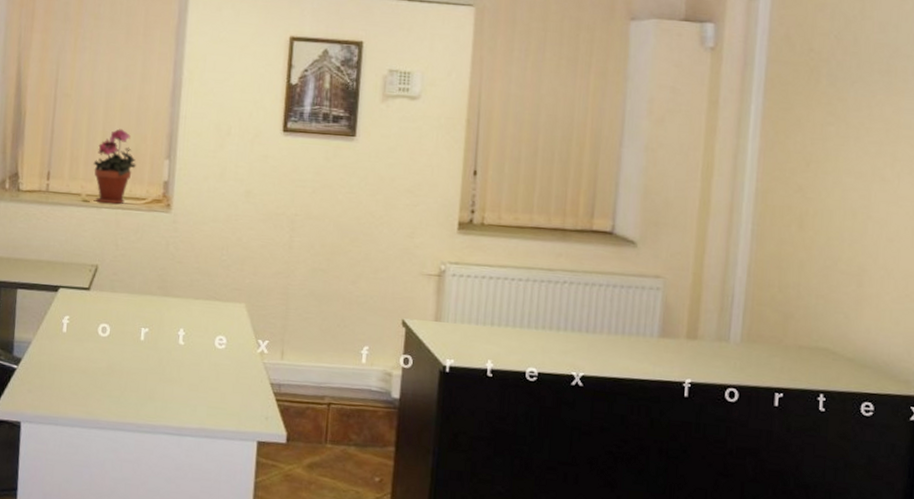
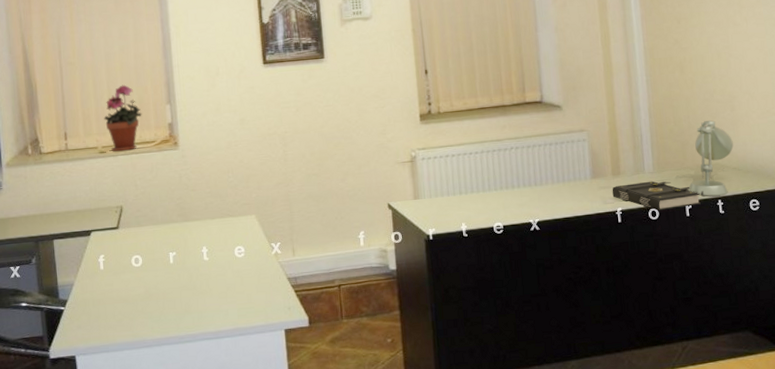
spell book: none [682,351,798,395] -> present [612,181,701,211]
desk lamp: none [781,293,853,390] -> present [687,120,734,198]

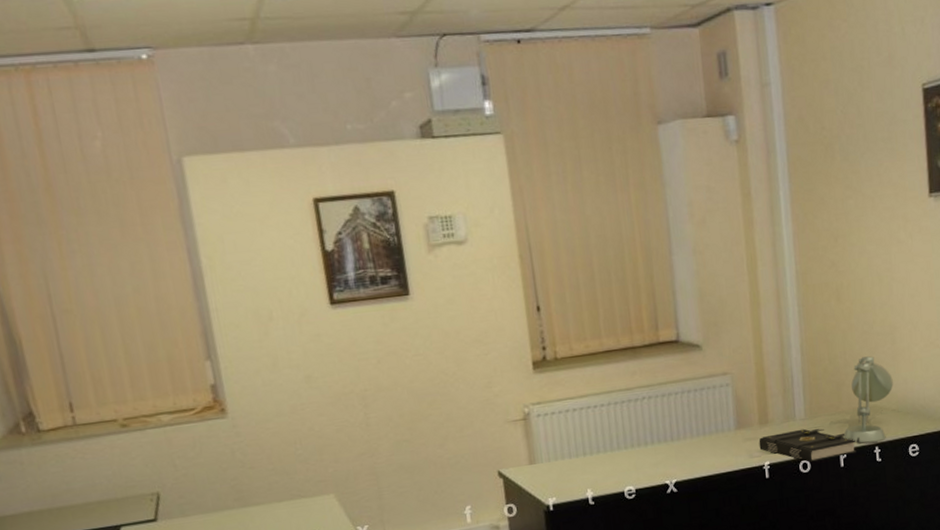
potted plant: present [104,84,142,153] -> none [121,336,174,426]

